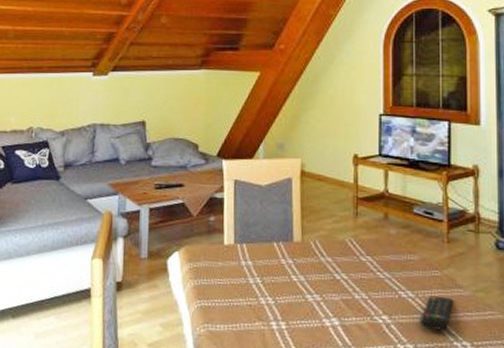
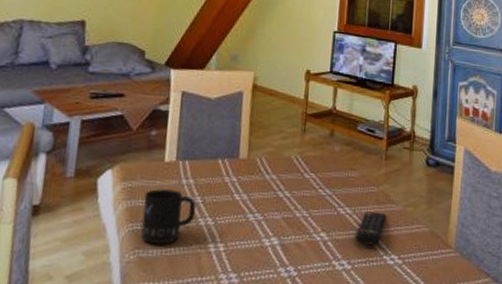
mug: none [208,269,257,320] -> present [141,189,197,244]

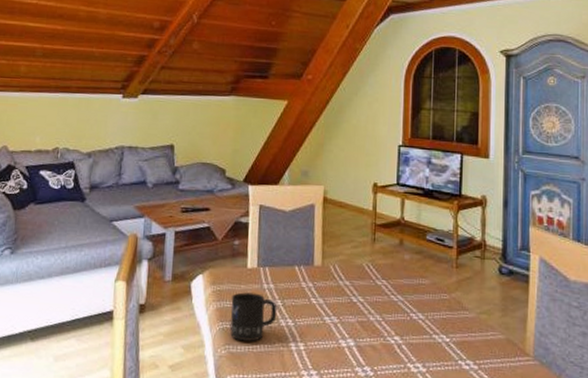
remote control: present [355,211,387,245] -> none [429,317,460,350]

